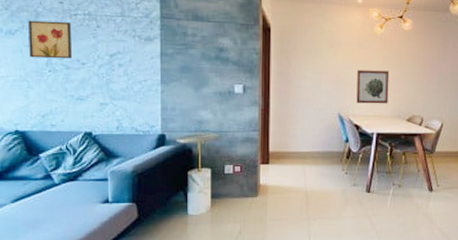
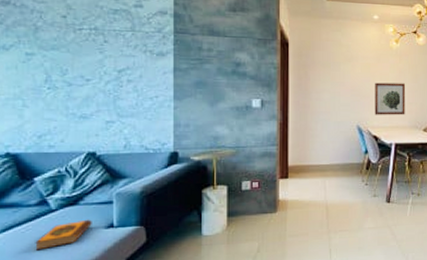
wall art: present [28,20,73,59] -> none [26,35,76,76]
hardback book: none [42,194,90,220] -> present [35,219,92,251]

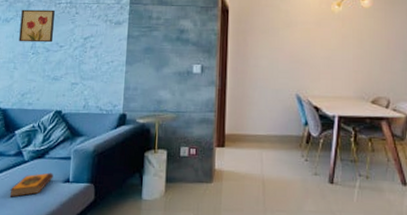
wall art: none [26,35,76,76] -> present [19,9,55,43]
wall art: present [374,82,406,115] -> none [315,48,350,85]

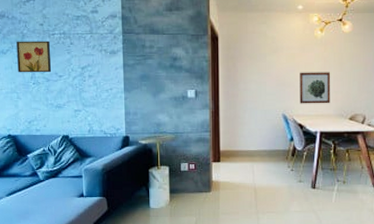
hardback book: present [9,172,54,197] -> none [30,189,68,211]
wall art: none [315,48,350,85] -> present [299,72,331,104]

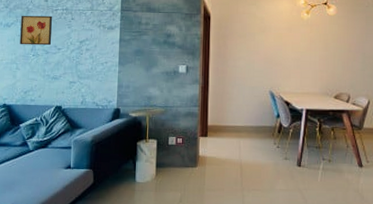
wall art: present [299,72,331,104] -> none [286,51,316,82]

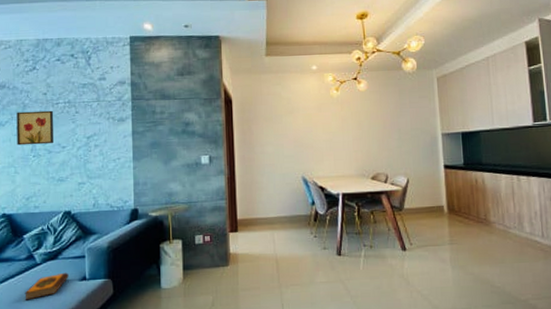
hardback book: none [17,160,56,182] -> present [25,272,69,300]

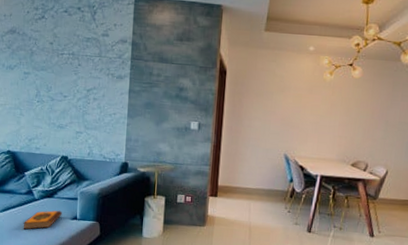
wall art: present [17,110,54,146] -> none [23,57,58,92]

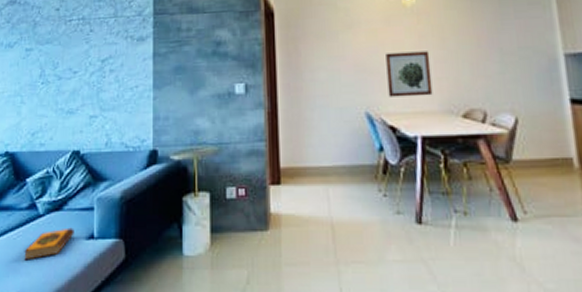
wall art: none [302,113,337,148] -> present [386,51,433,97]

